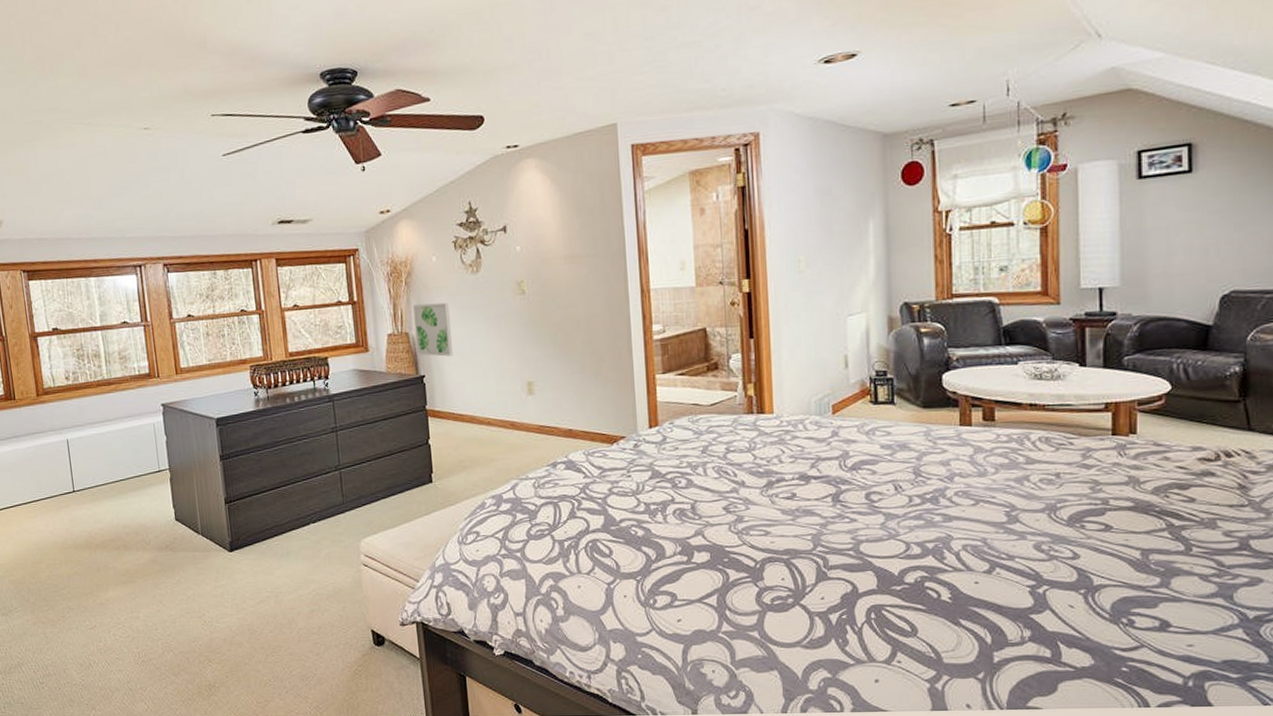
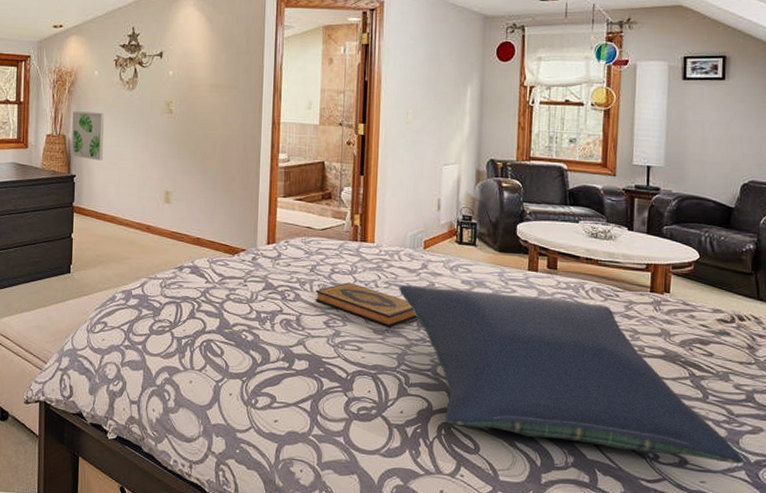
hardback book: none [710,461,832,506] -> present [315,282,417,327]
pillow: none [807,454,1240,622] -> present [399,285,744,464]

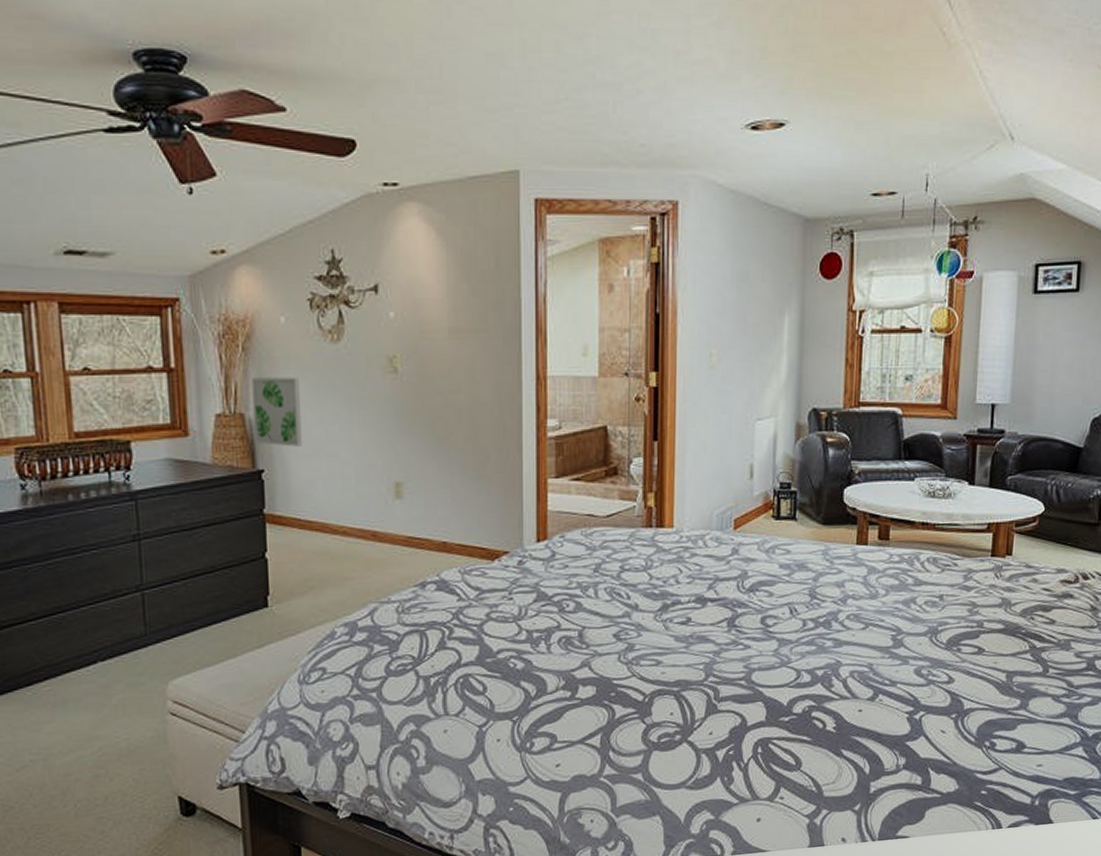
hardback book: present [315,282,417,327] -> none [601,581,728,632]
pillow: present [399,285,744,464] -> none [704,575,1082,742]

